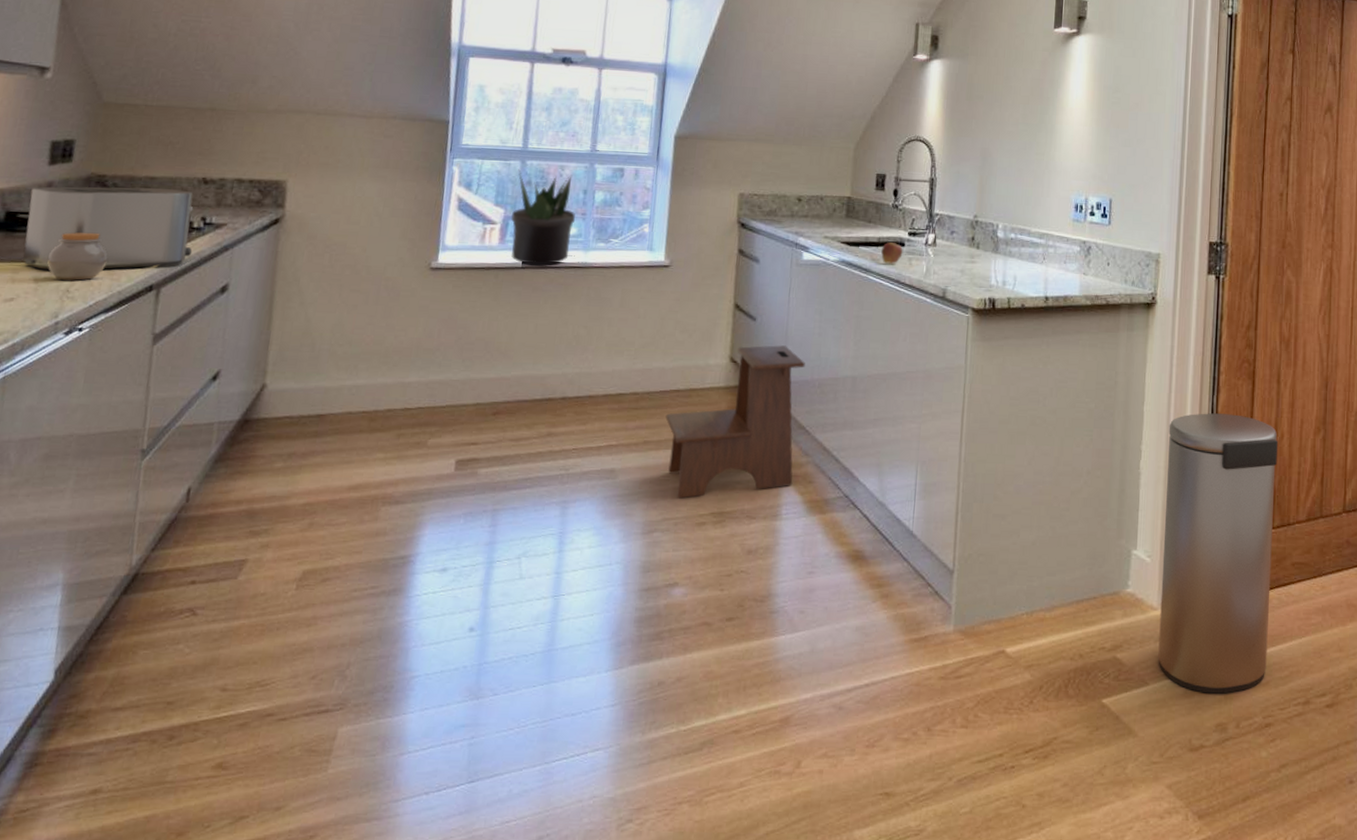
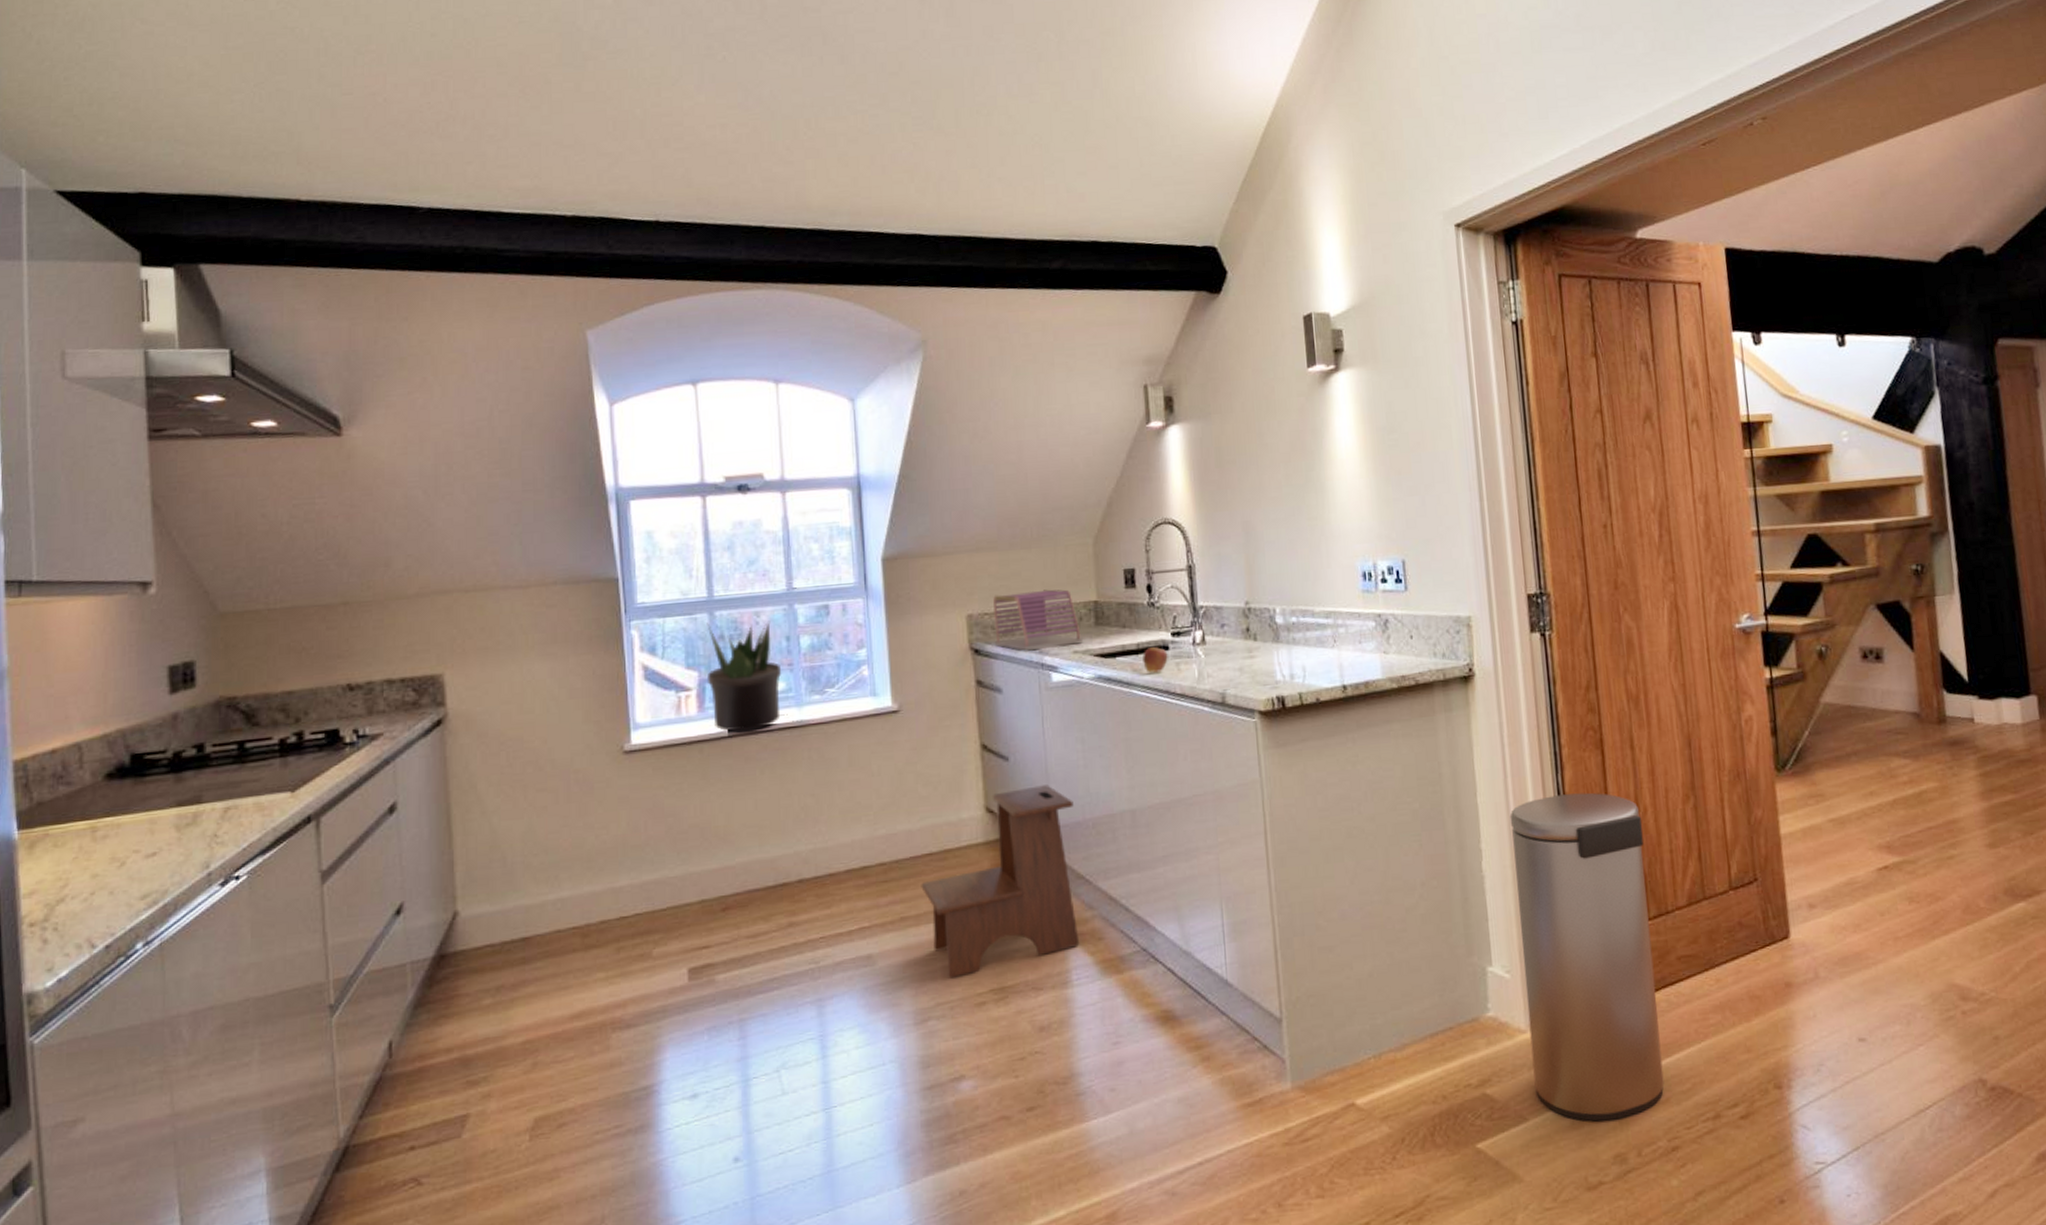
toaster: present [22,186,194,270] -> none [155,701,349,815]
jar: present [47,232,108,281] -> none [186,764,255,824]
dish rack: none [758,180,834,231] -> present [993,589,1083,651]

